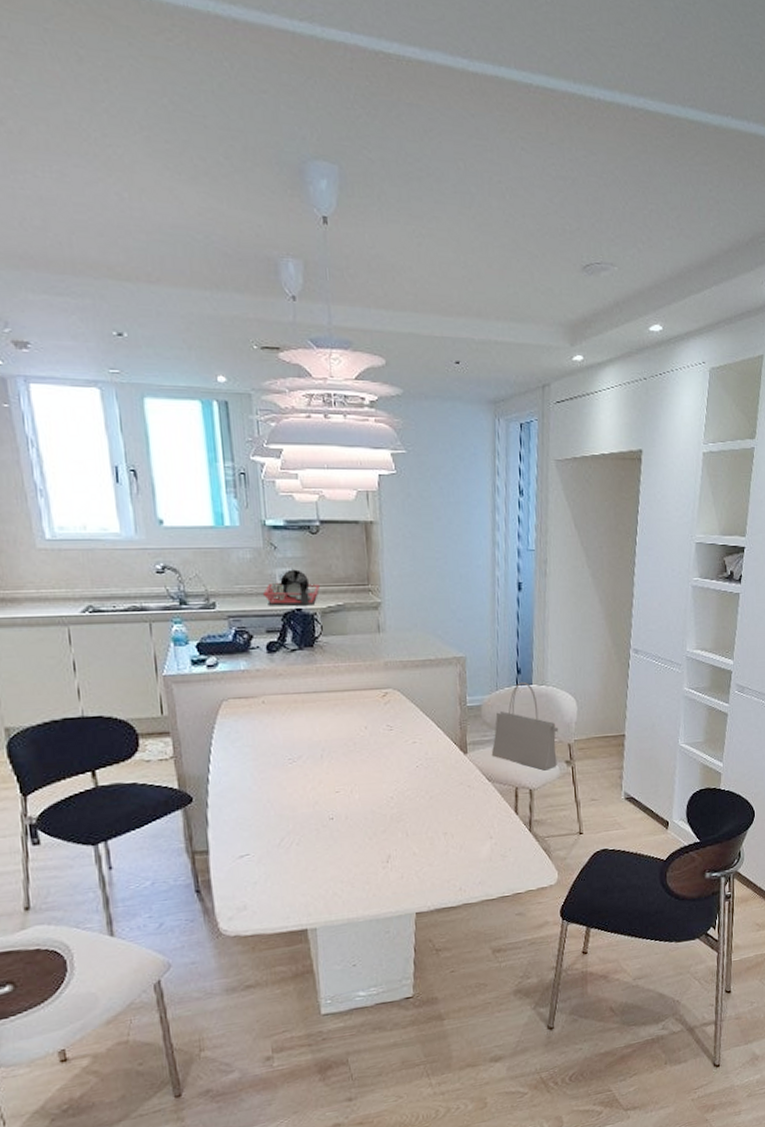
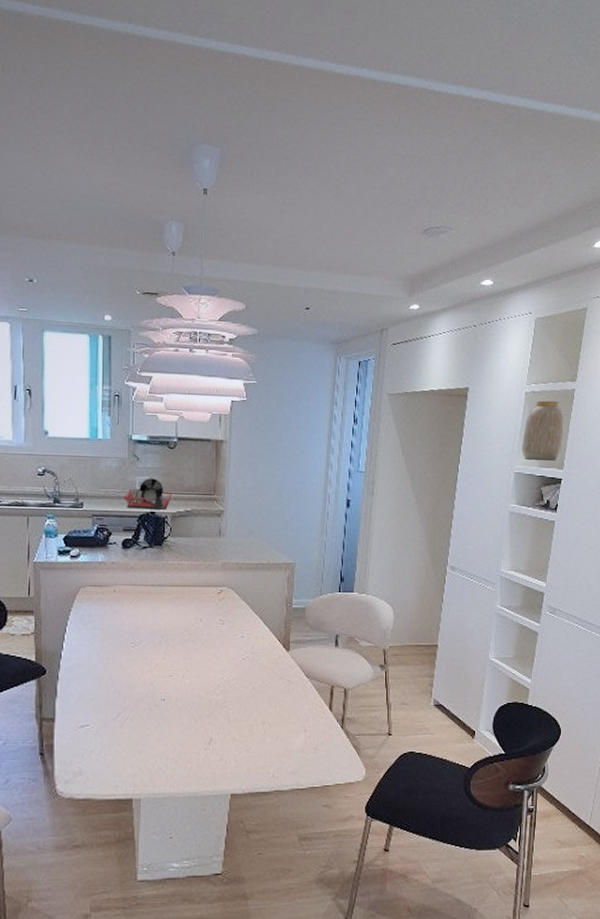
tote bag: present [491,681,559,771] -> none [311,589,376,672]
vase: none [702,461,745,529] -> present [522,400,564,462]

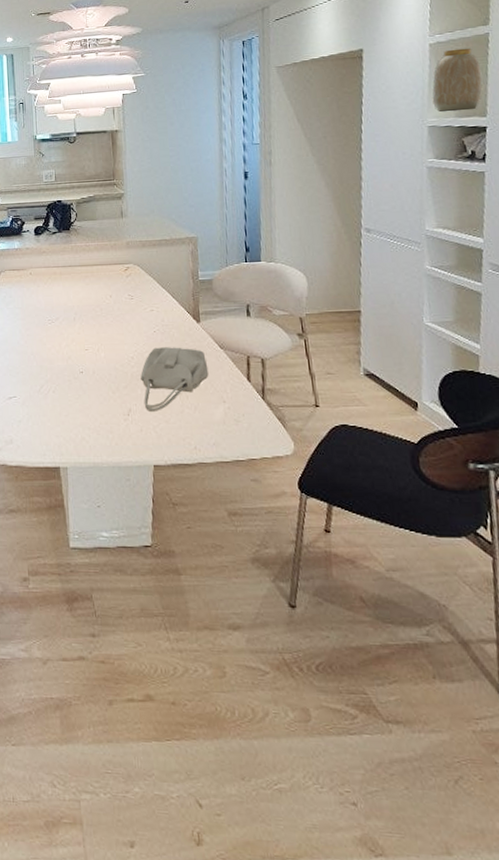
dish rack: present [124,478,173,510] -> none [33,170,76,199]
handbag: none [225,675,293,742] -> present [140,347,209,413]

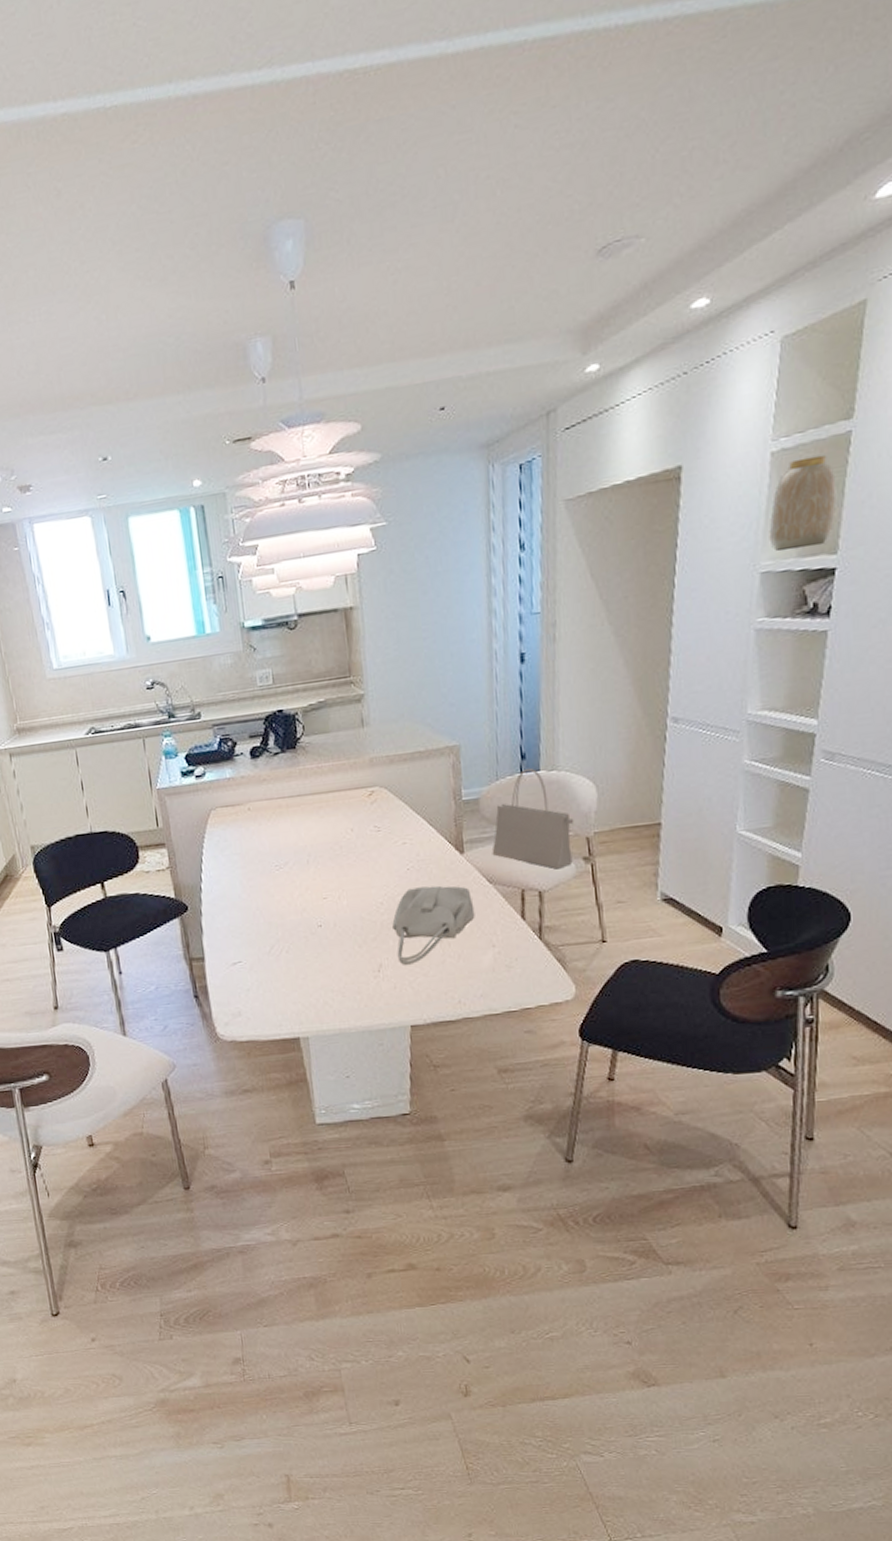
tote bag: none [222,258,290,342] -> present [492,768,574,870]

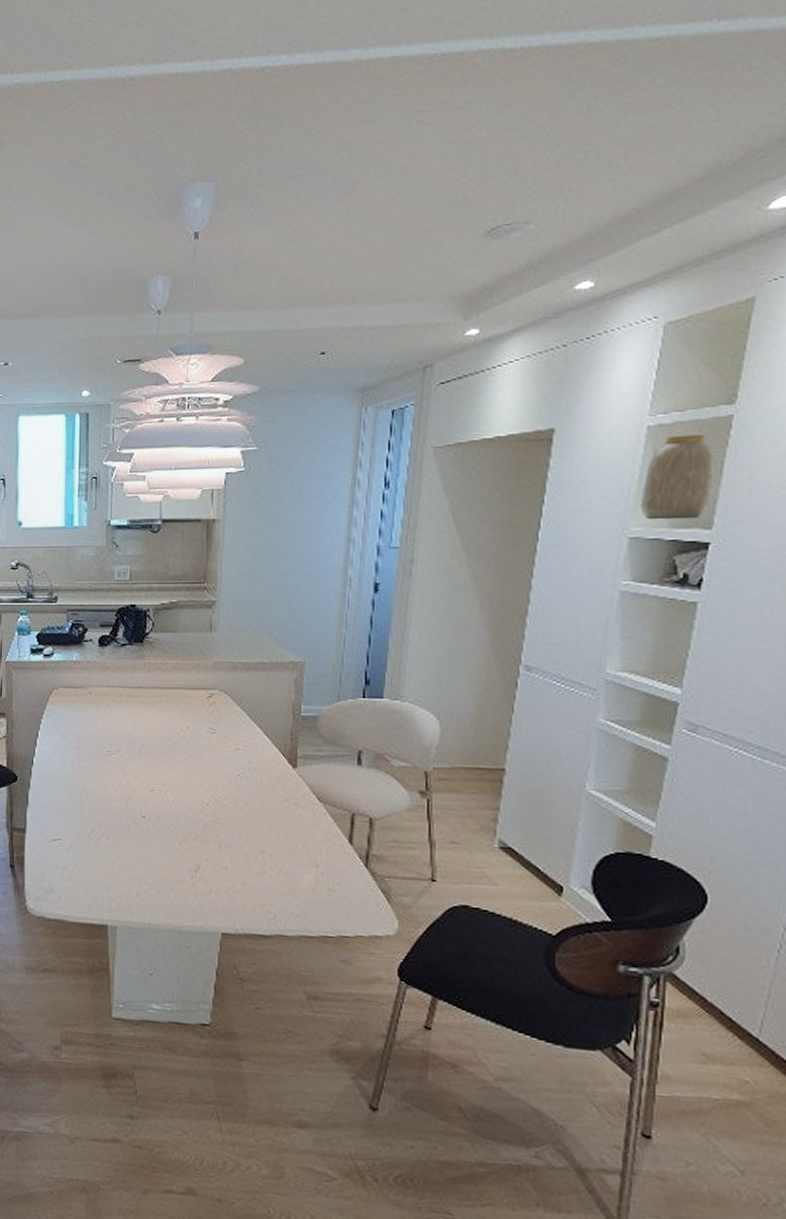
handbag: present [392,885,475,966] -> none [216,794,301,872]
tote bag: present [492,768,574,870] -> none [325,694,414,799]

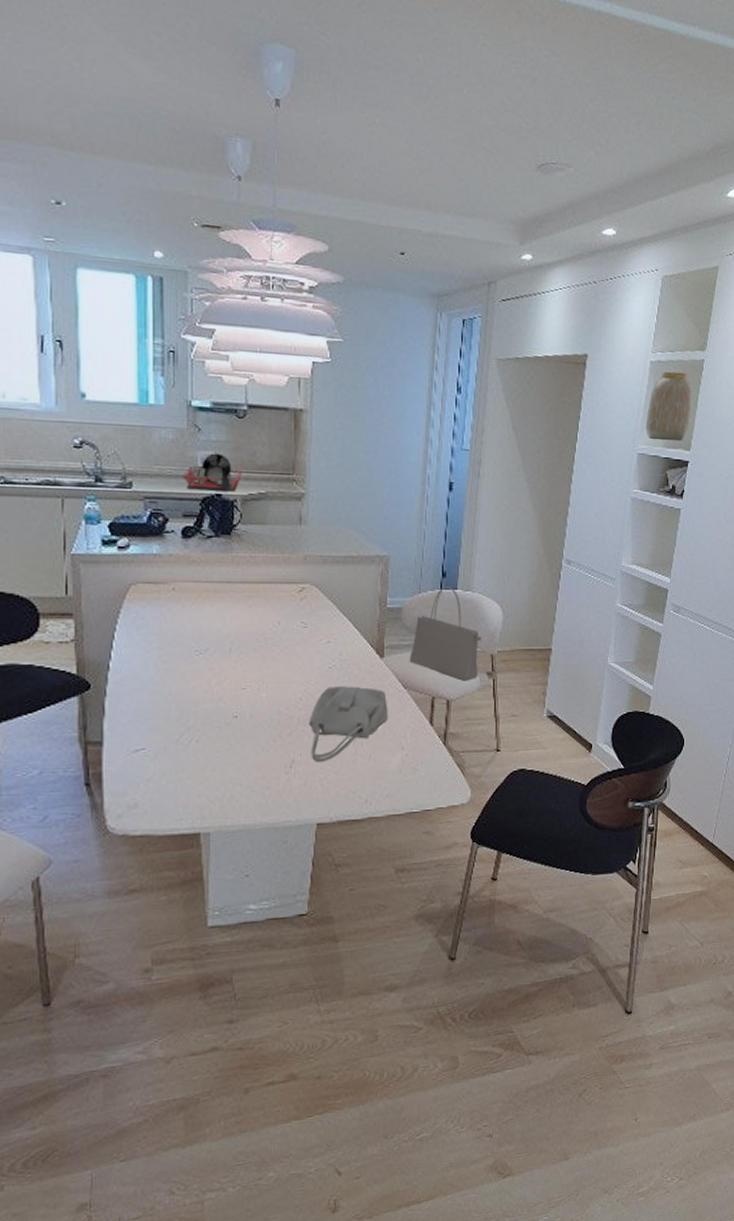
dish rack: none [101,567,156,602] -> present [183,453,243,491]
handbag: none [216,794,301,872] -> present [309,686,388,763]
tote bag: none [325,694,414,799] -> present [409,585,482,681]

